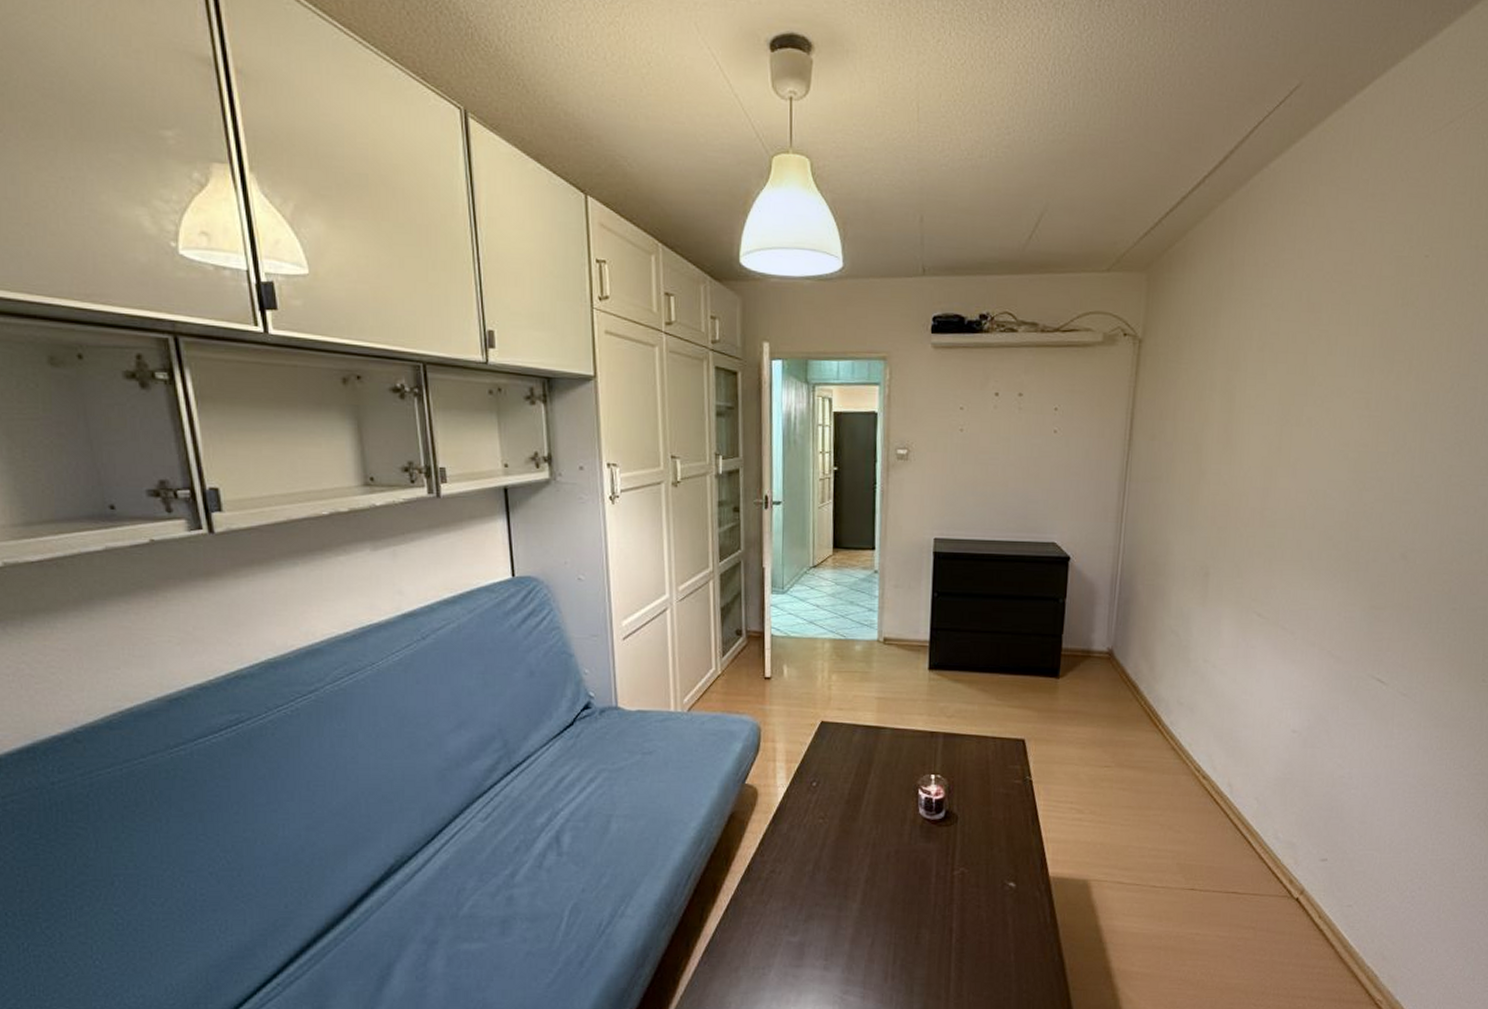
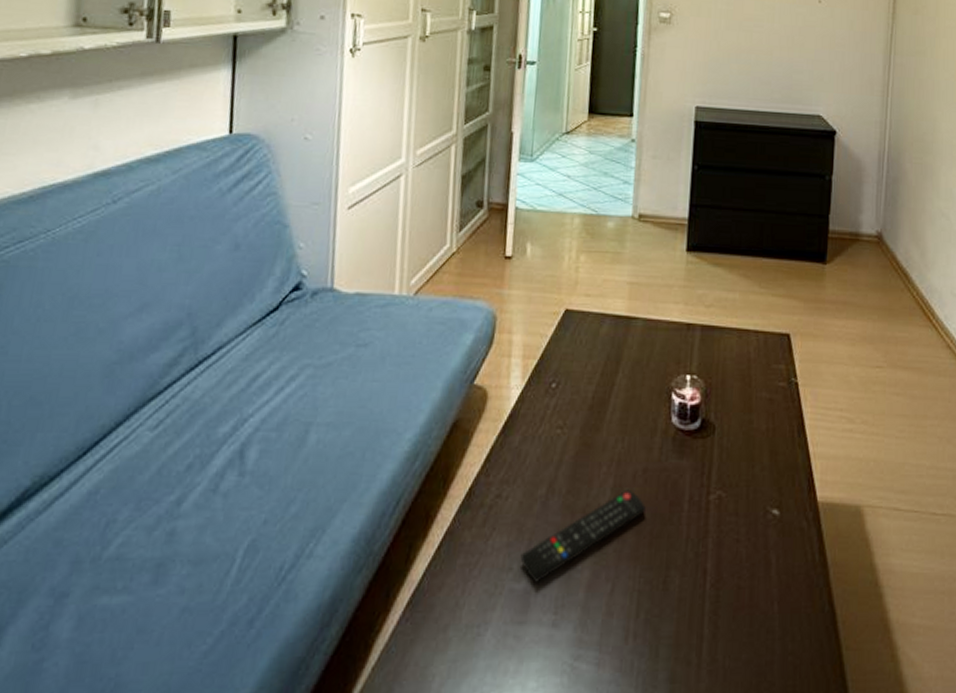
remote control: none [794,866,898,937] -> present [520,489,646,582]

